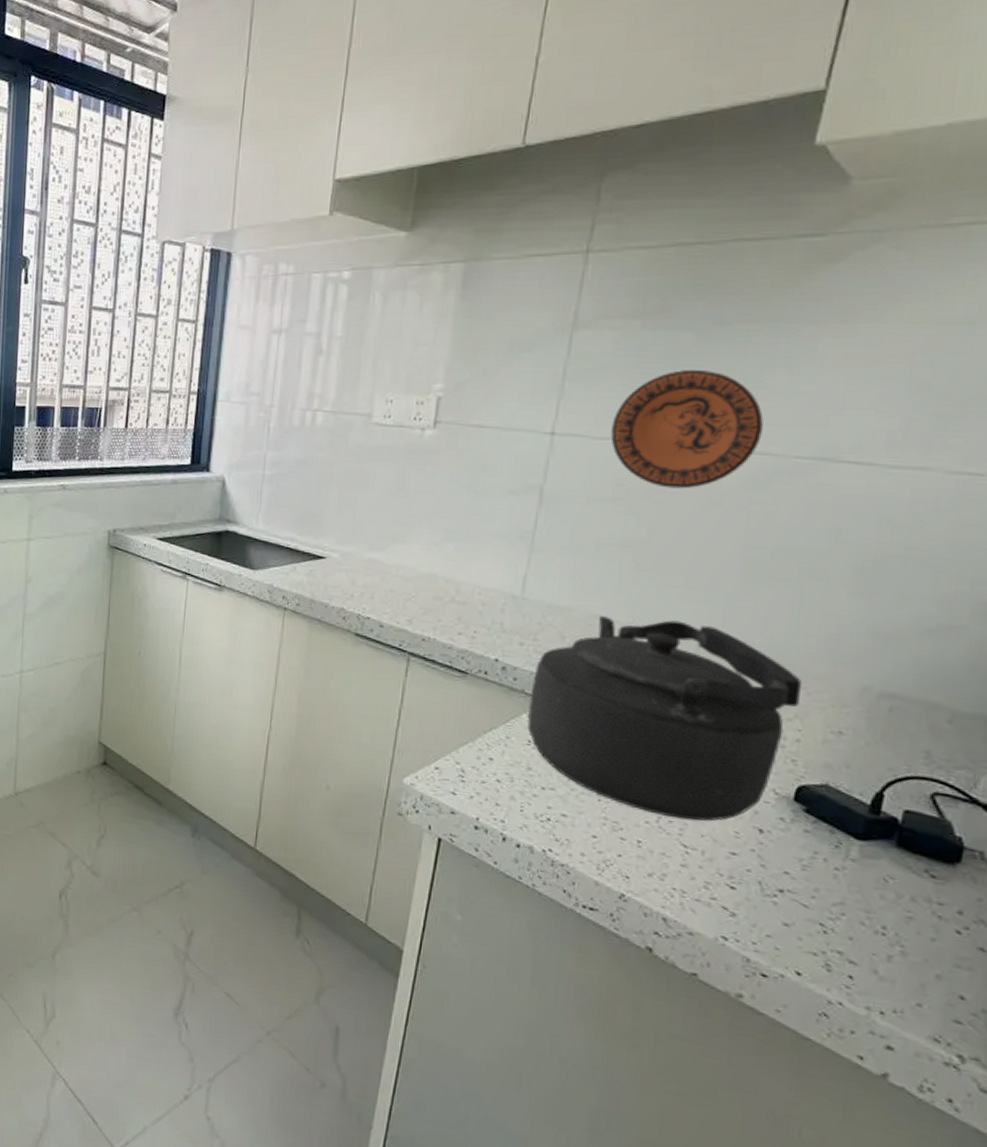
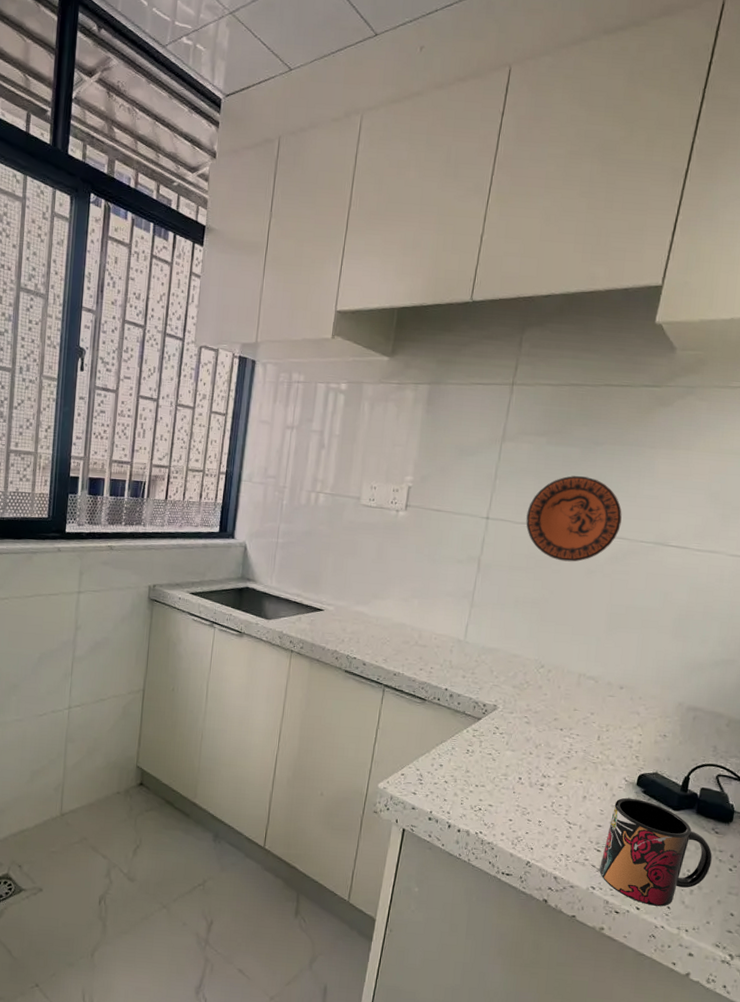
kettle: present [526,616,801,822] -> none [466,655,642,804]
mug: none [734,817,926,975] -> present [599,798,712,907]

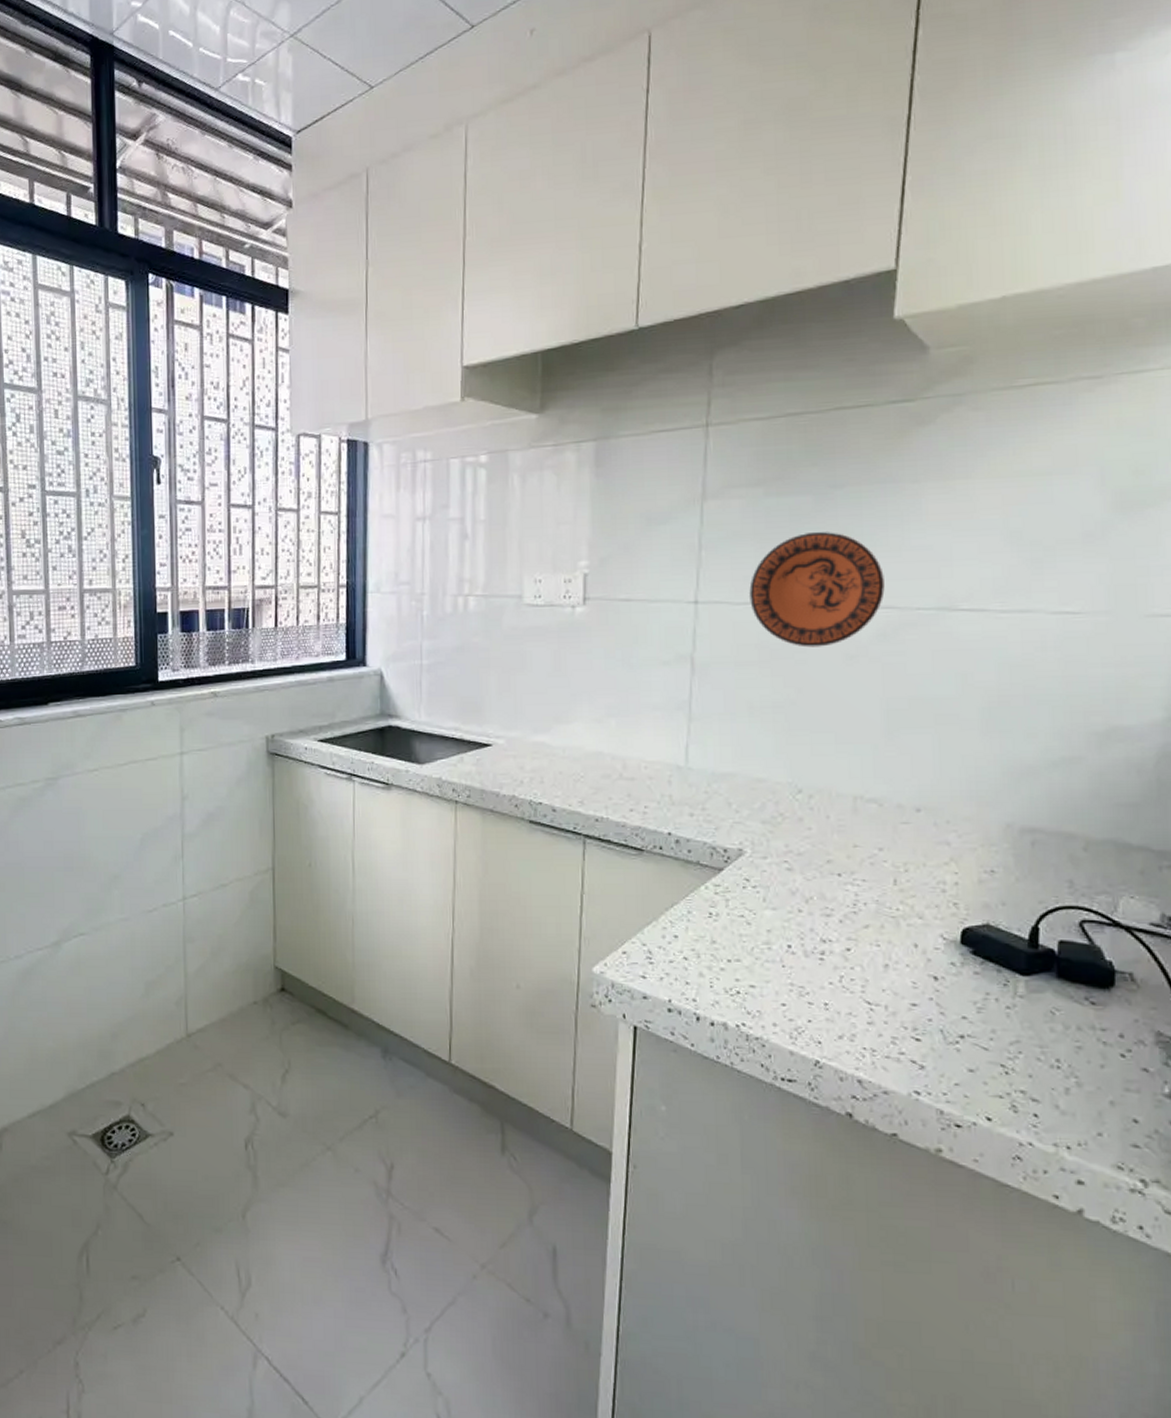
mug: present [599,798,712,907] -> none [923,962,1092,1115]

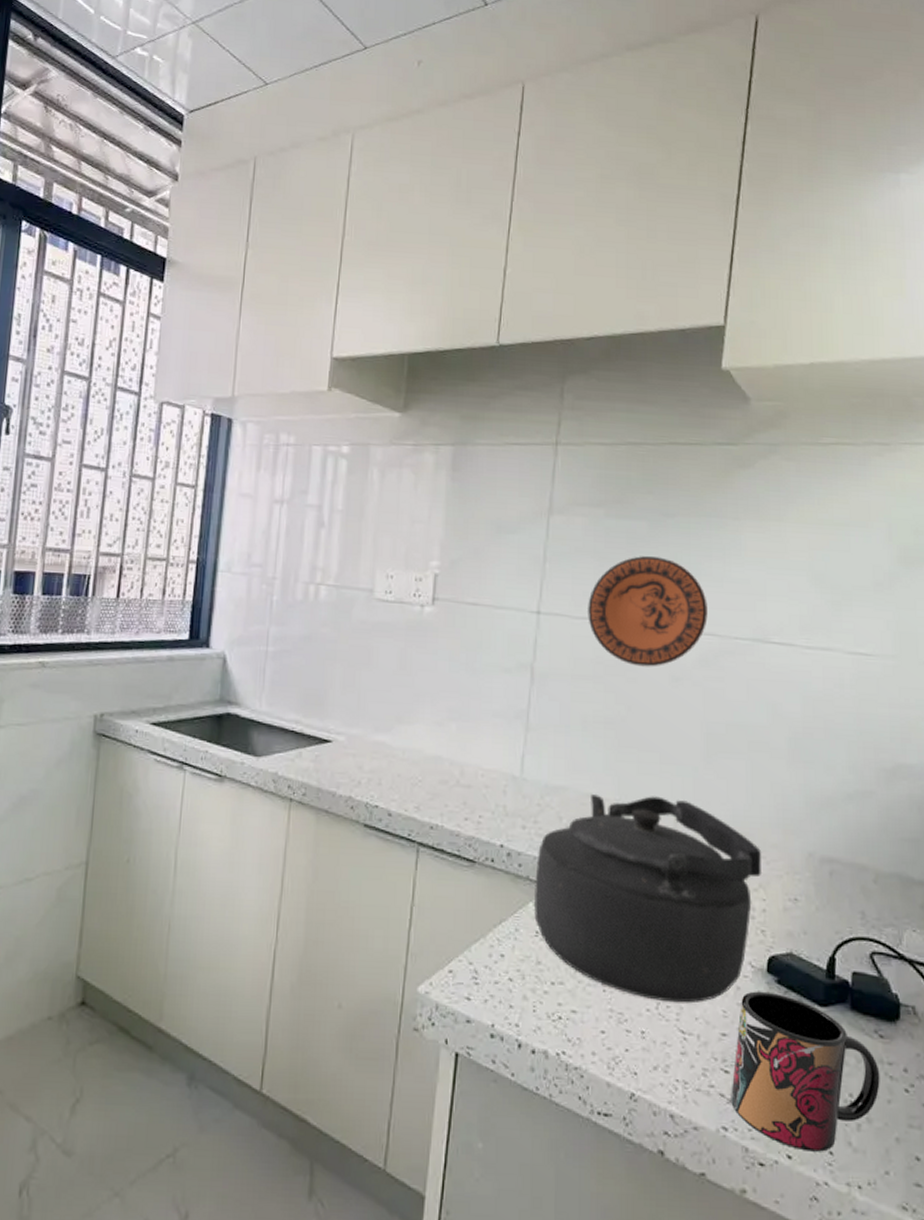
kettle: none [705,777,954,976] -> present [533,794,763,1004]
mug: none [923,962,1092,1115] -> present [731,991,880,1152]

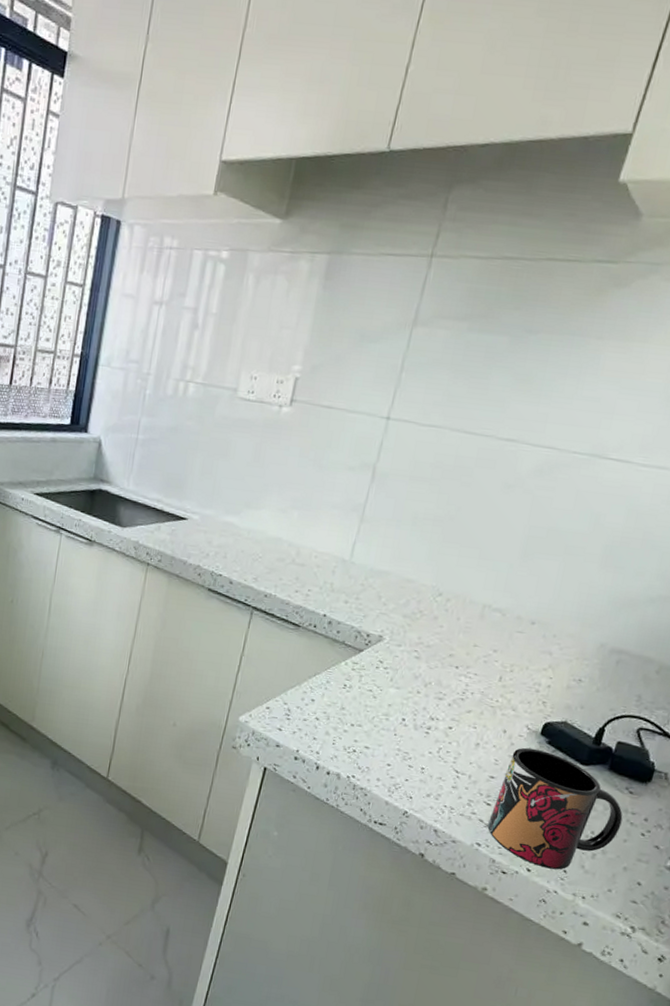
kettle: present [533,794,763,1004] -> none [344,580,557,752]
decorative plate: present [588,556,708,667] -> none [434,370,554,474]

